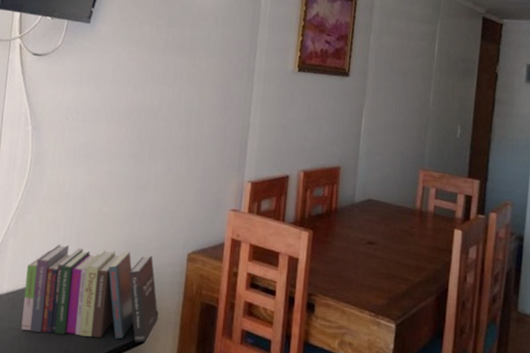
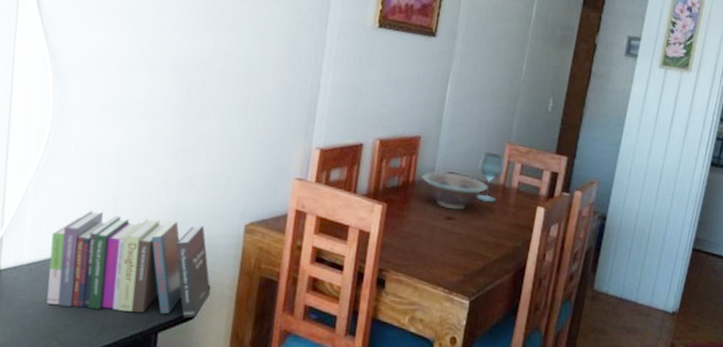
decorative bowl: none [344,198,405,235] -> present [422,171,487,210]
wine glass: none [395,178,420,227] -> present [476,152,505,203]

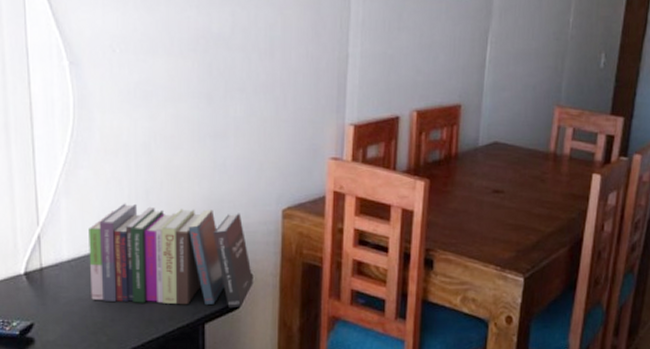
decorative bowl: present [422,171,487,210] -> none [465,141,537,182]
wine glass: present [476,152,505,203] -> none [525,117,555,173]

